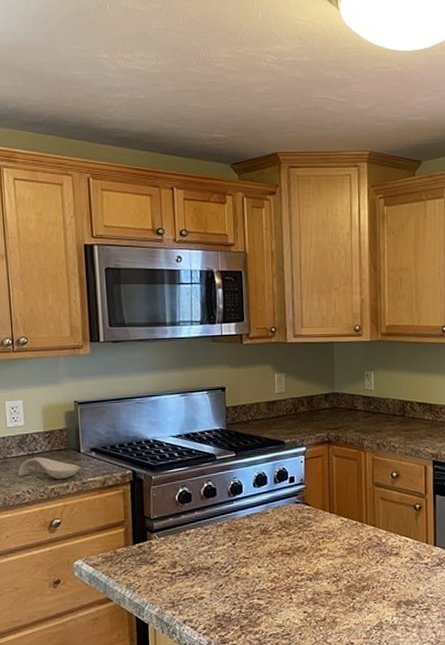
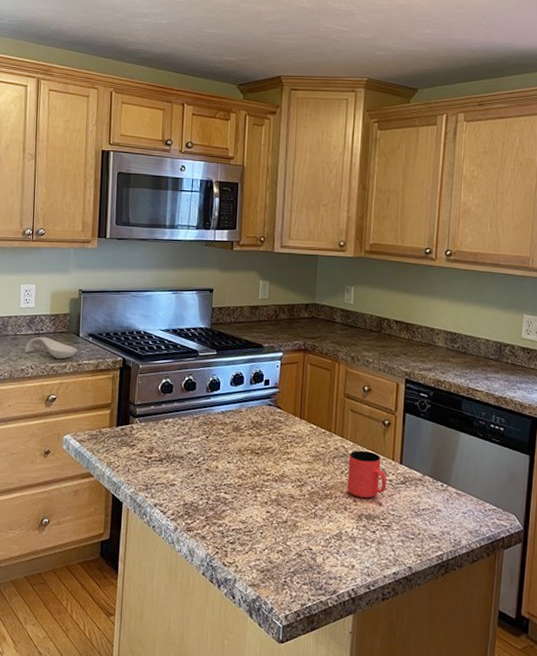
cup: none [383,537,423,585] -> present [347,450,387,499]

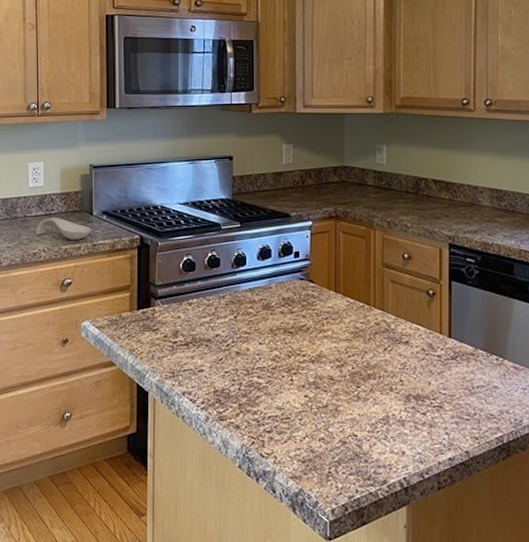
cup: present [347,450,387,499] -> none [391,324,436,377]

